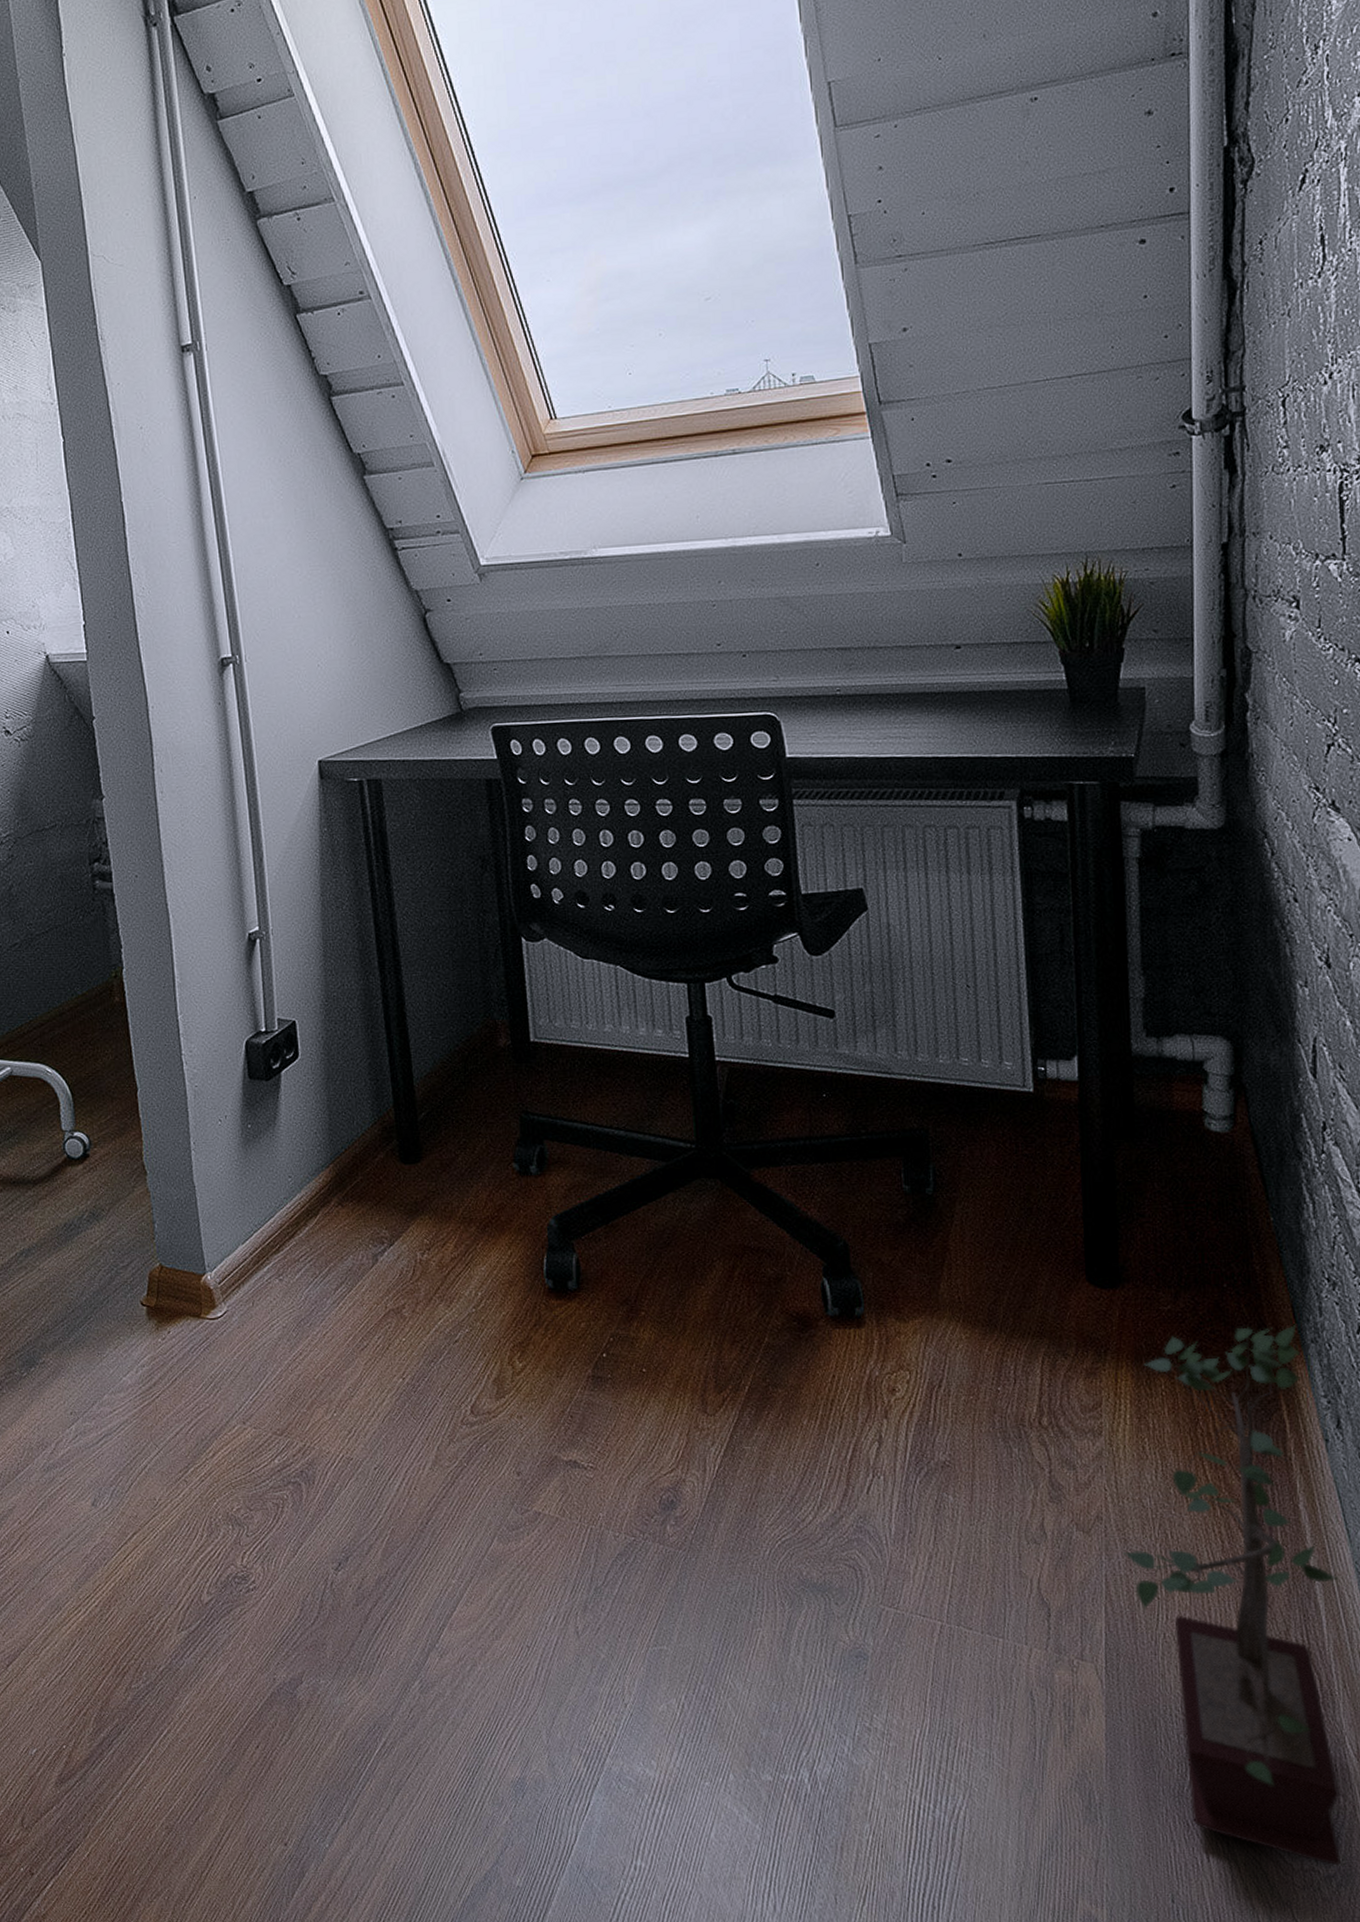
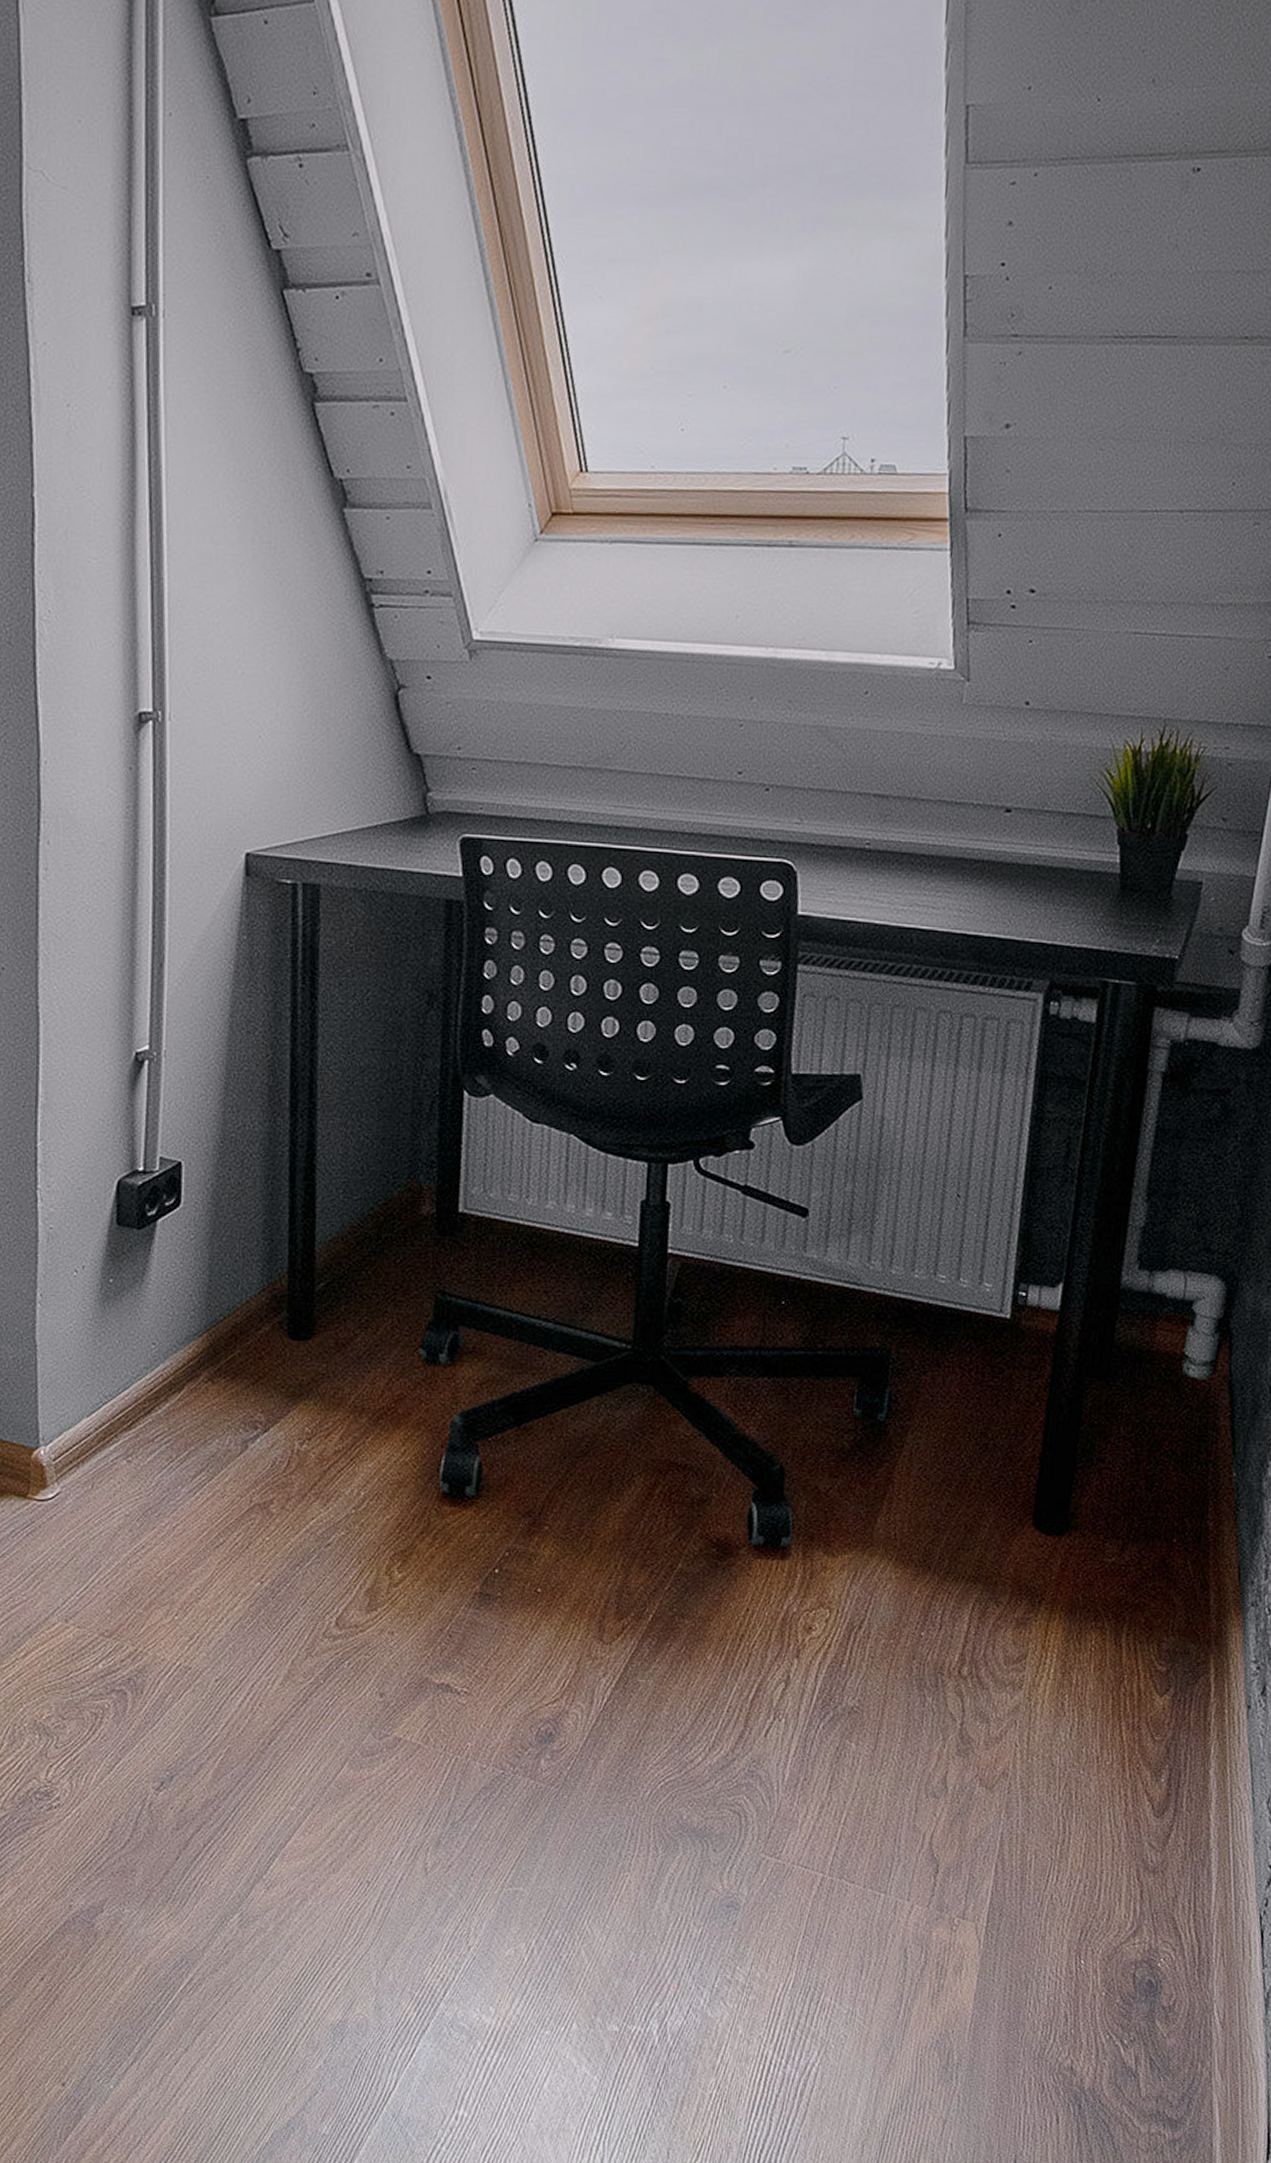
potted plant: present [1122,1324,1342,1866] -> none [1023,1585,1240,2130]

